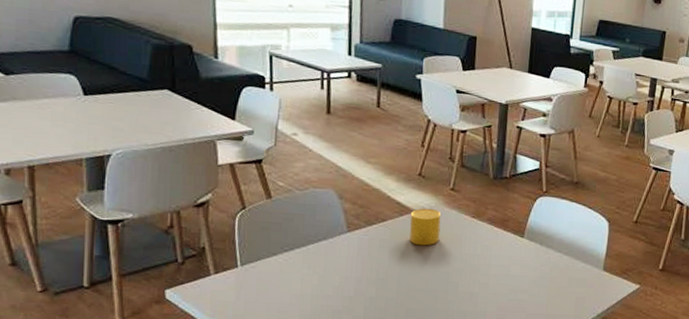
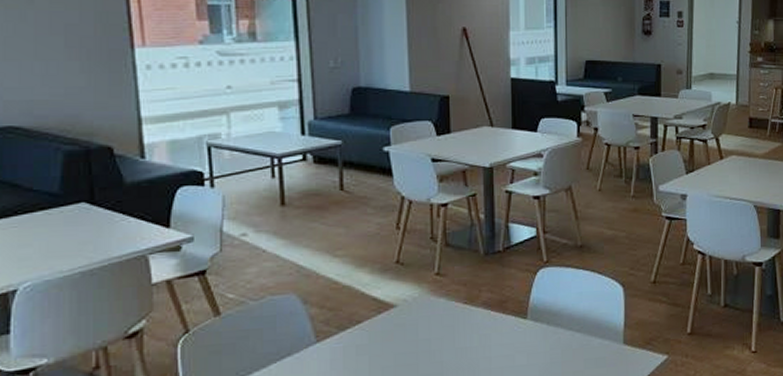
cup: present [409,208,442,246] -> none [390,300,428,347]

